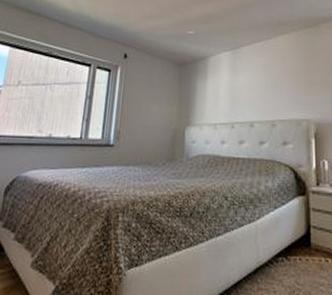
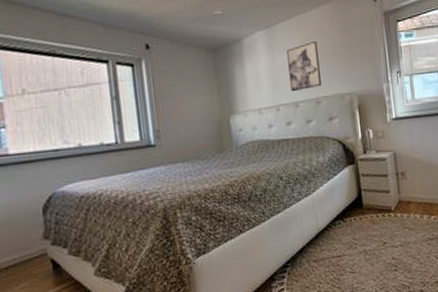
wall art: none [248,65,280,112] -> present [287,41,322,92]

